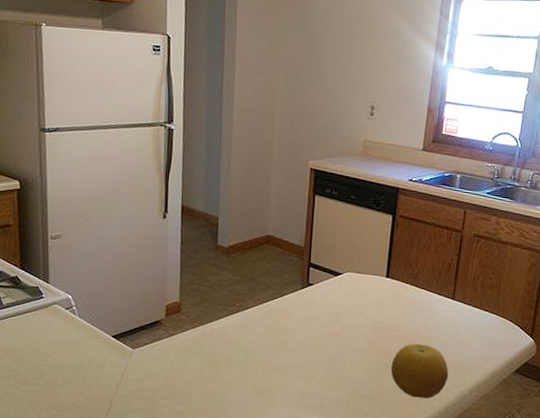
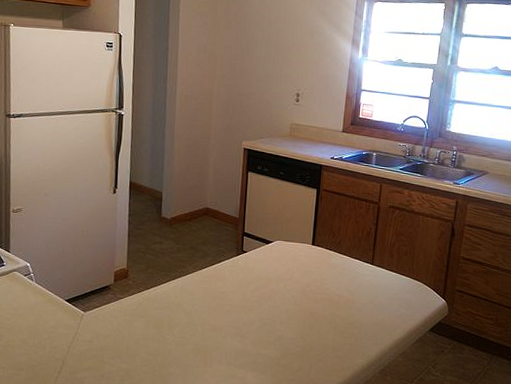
fruit: present [390,343,449,398] -> none [317,304,370,356]

